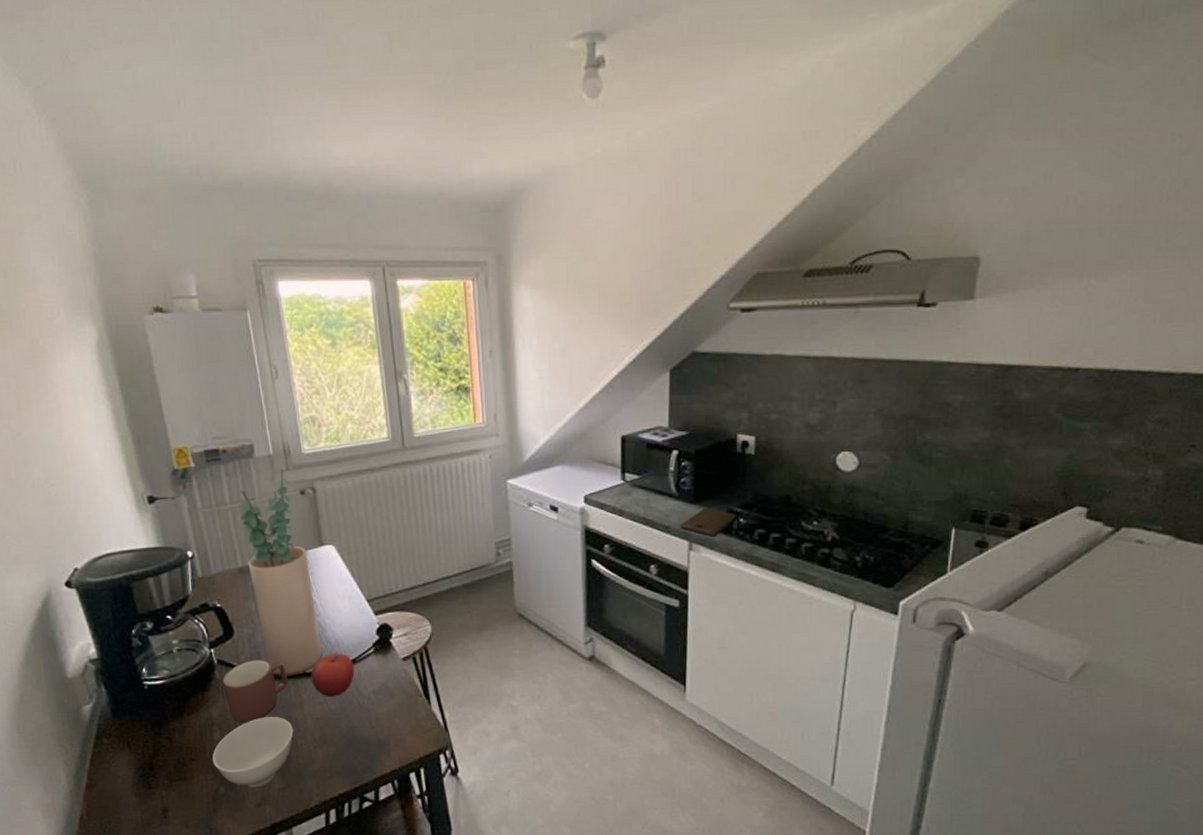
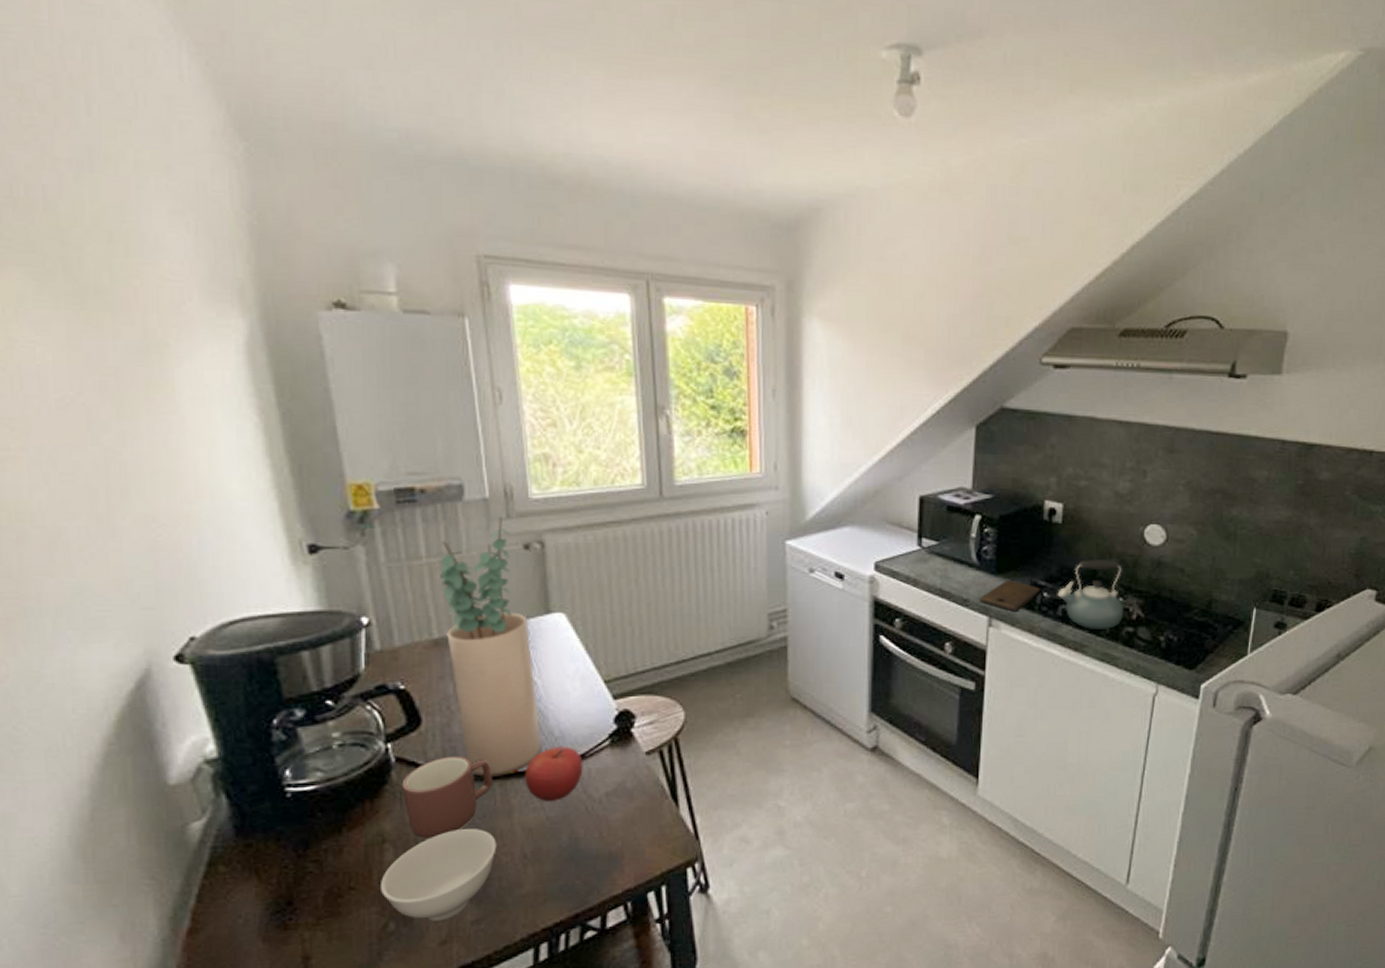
kettle: none [753,485,819,552] -> present [1057,558,1124,631]

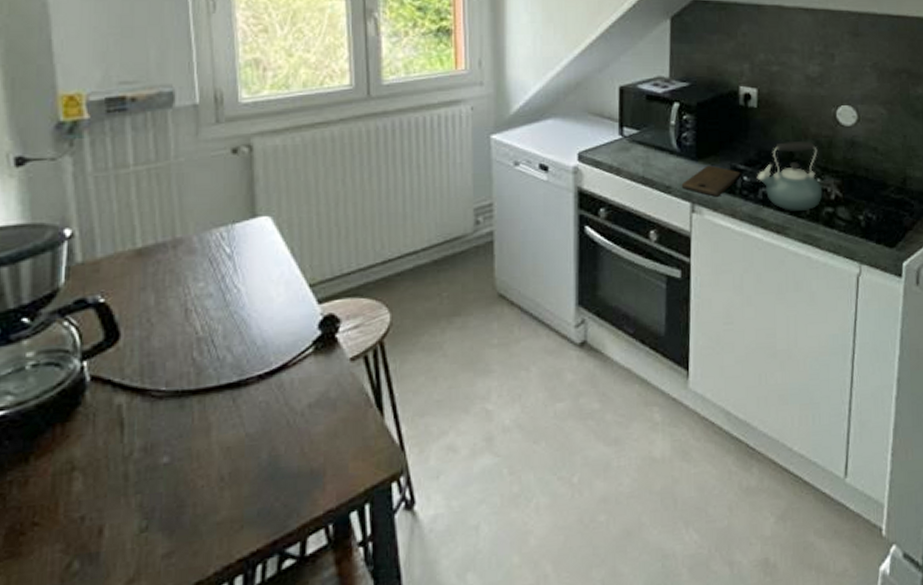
bowl: present [379,829,497,921] -> none [65,450,193,557]
mug: present [402,756,492,840] -> none [95,371,191,465]
vase: present [440,517,542,777] -> none [147,122,243,393]
fruit: present [524,746,583,801] -> none [224,356,286,417]

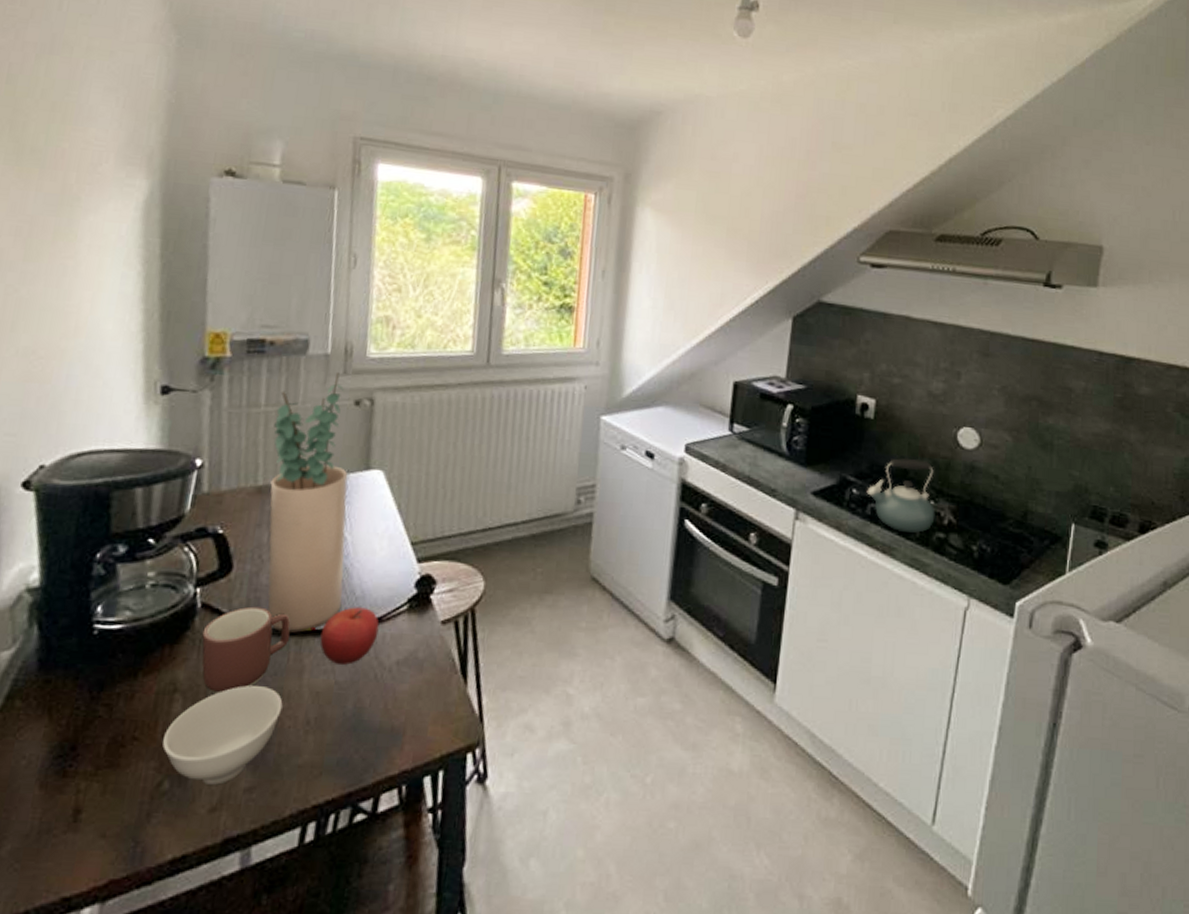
bowl: none [65,450,193,557] -> present [162,685,283,785]
mug: none [95,371,191,465] -> present [201,606,291,694]
vase: none [147,122,243,393] -> present [268,373,348,633]
fruit: none [224,356,286,417] -> present [320,607,380,665]
cutting board: present [681,165,742,197] -> none [787,473,852,507]

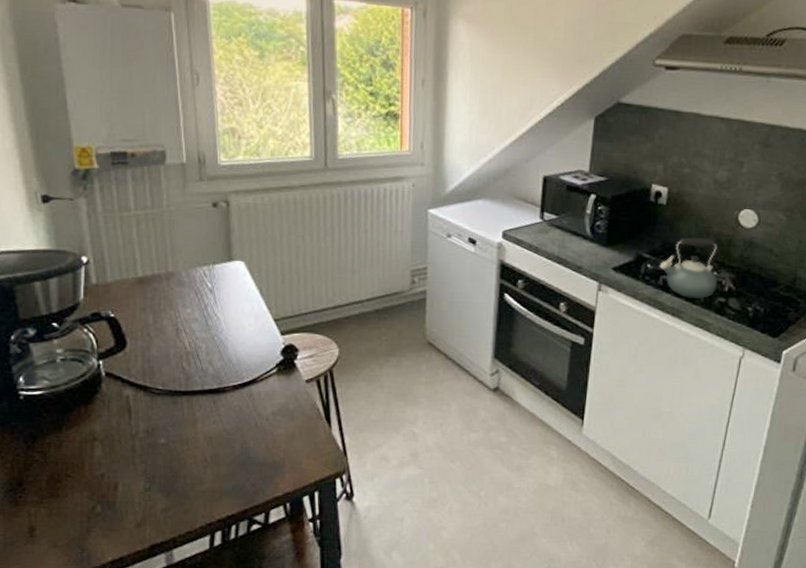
bowl: present [162,685,283,785] -> none [90,434,183,507]
mug: present [201,606,291,694] -> none [110,374,181,441]
vase: present [268,373,348,633] -> none [145,179,222,393]
fruit: present [320,607,380,665] -> none [207,371,255,416]

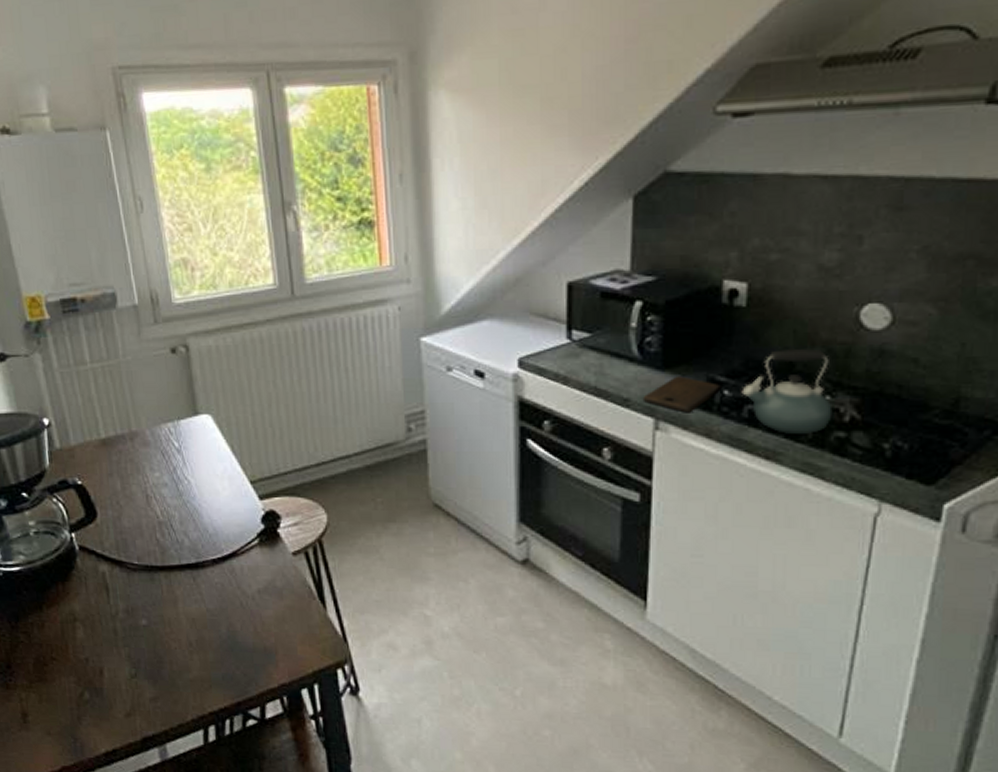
cutting board: none [591,252,647,280] -> present [642,376,722,413]

